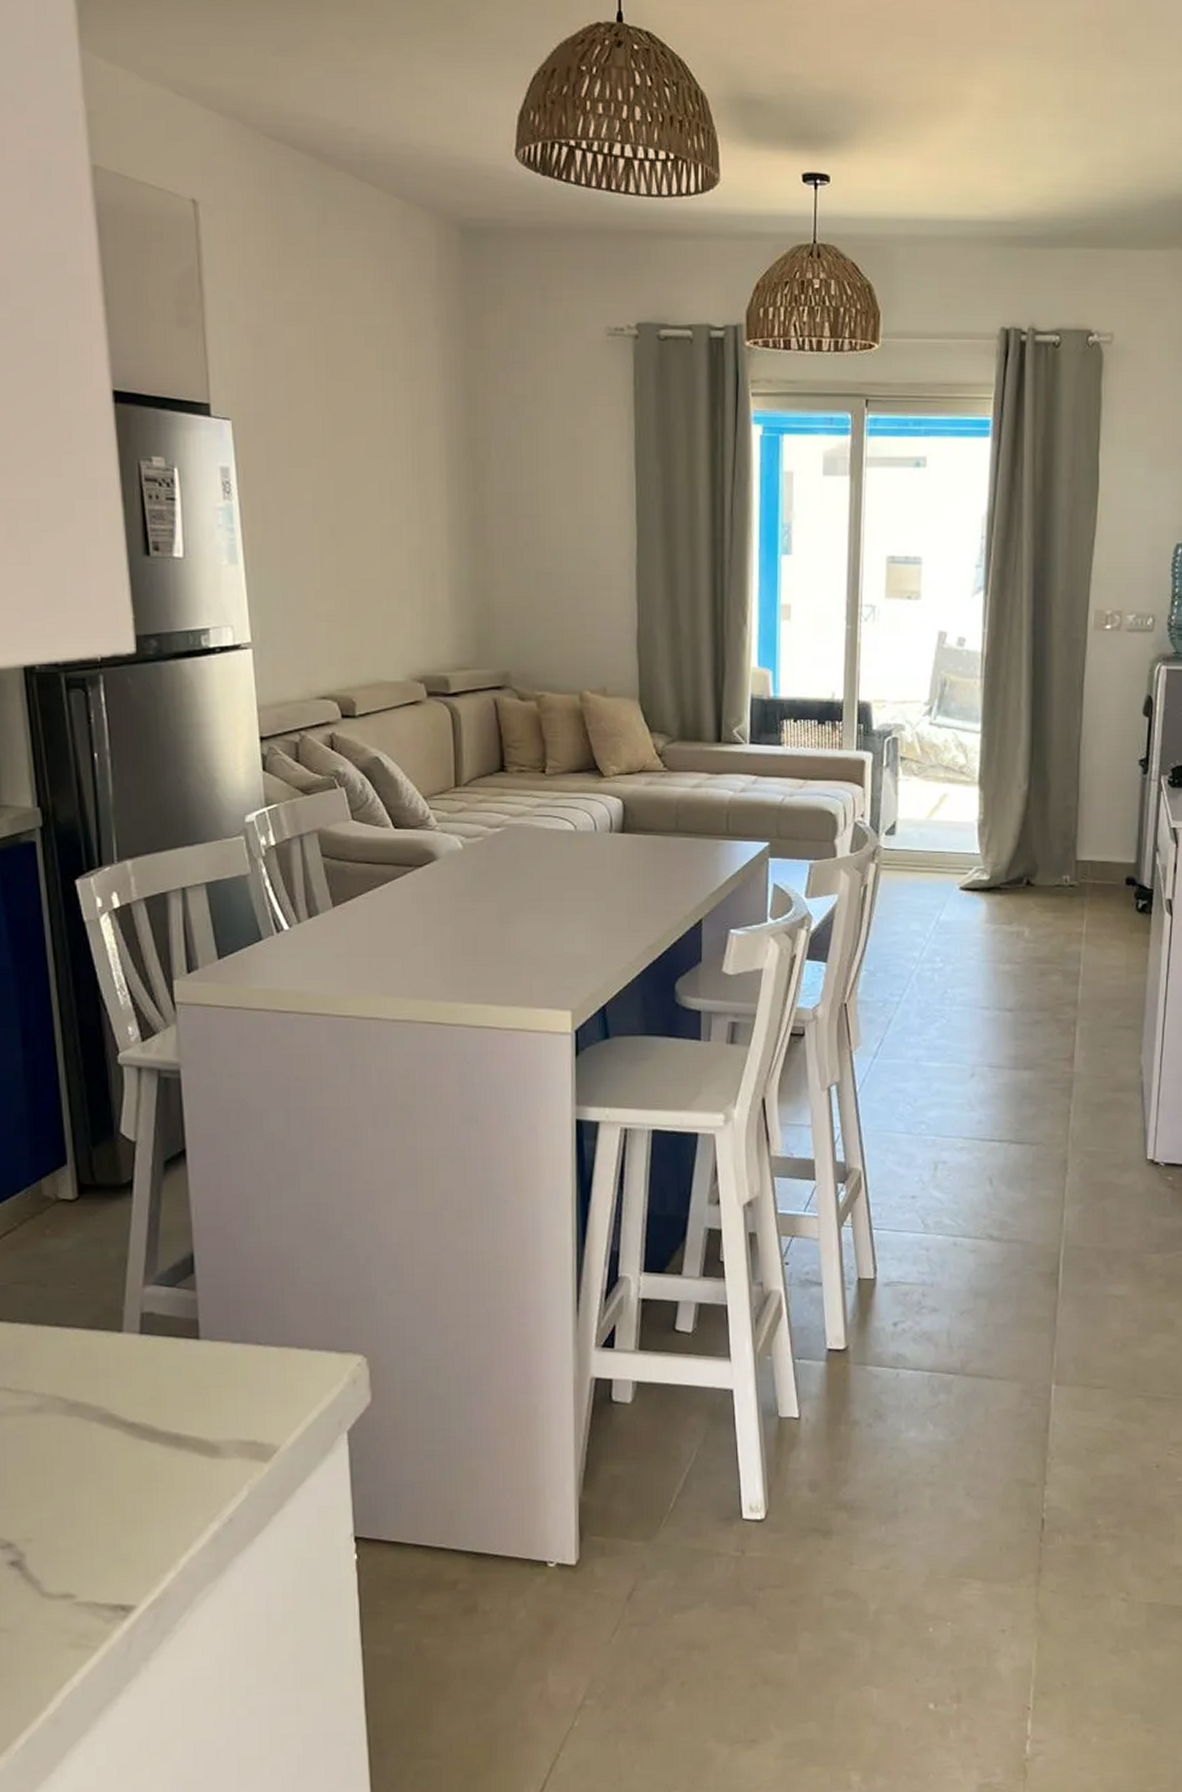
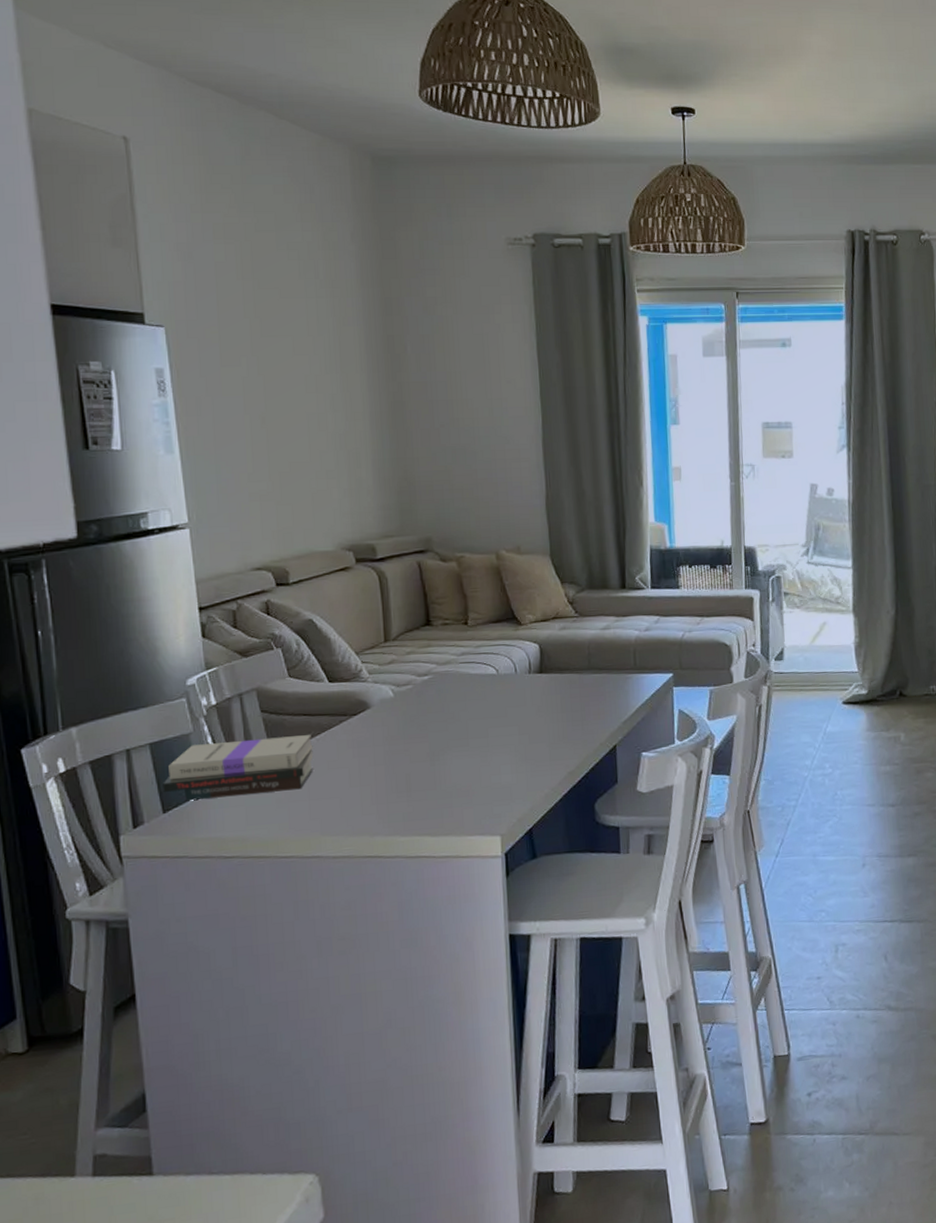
books: none [218,885,376,947] -> present [163,735,314,800]

